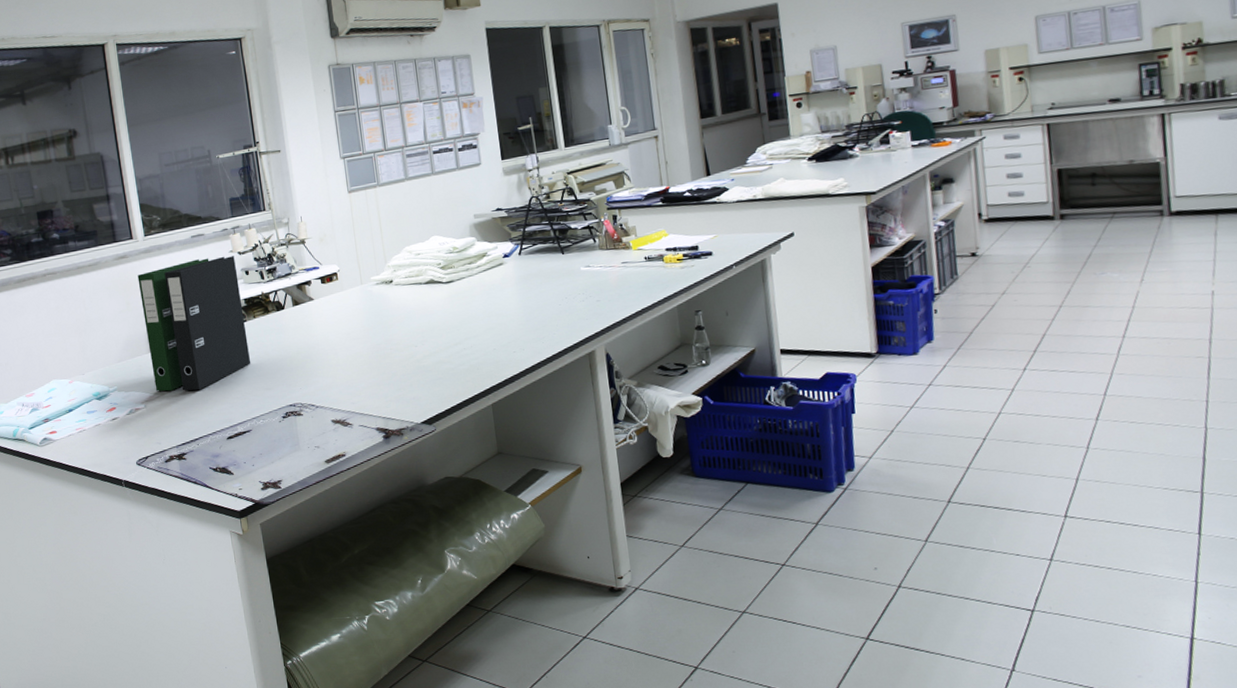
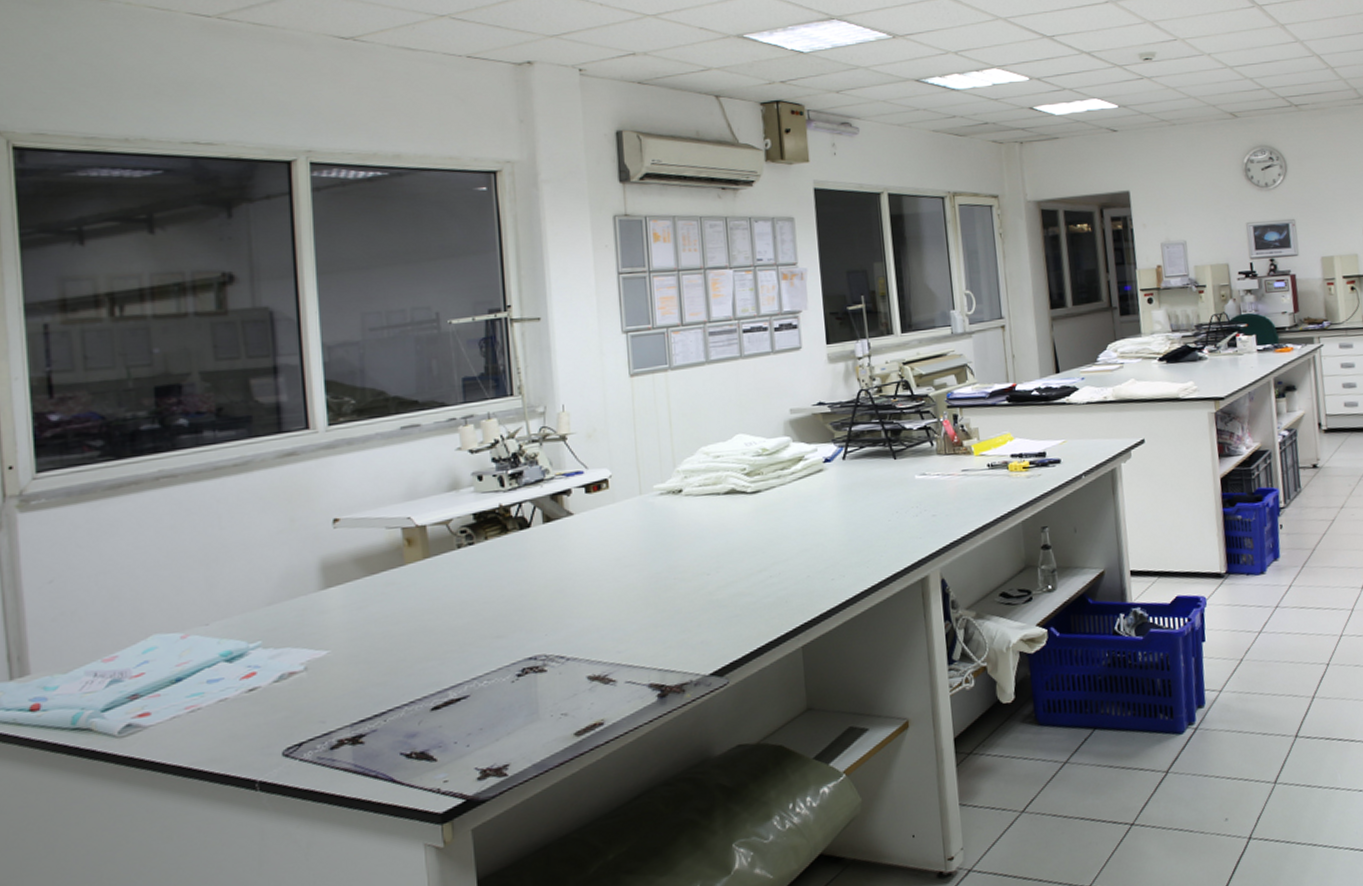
binder: present [137,256,251,392] -> none [311,455,477,646]

